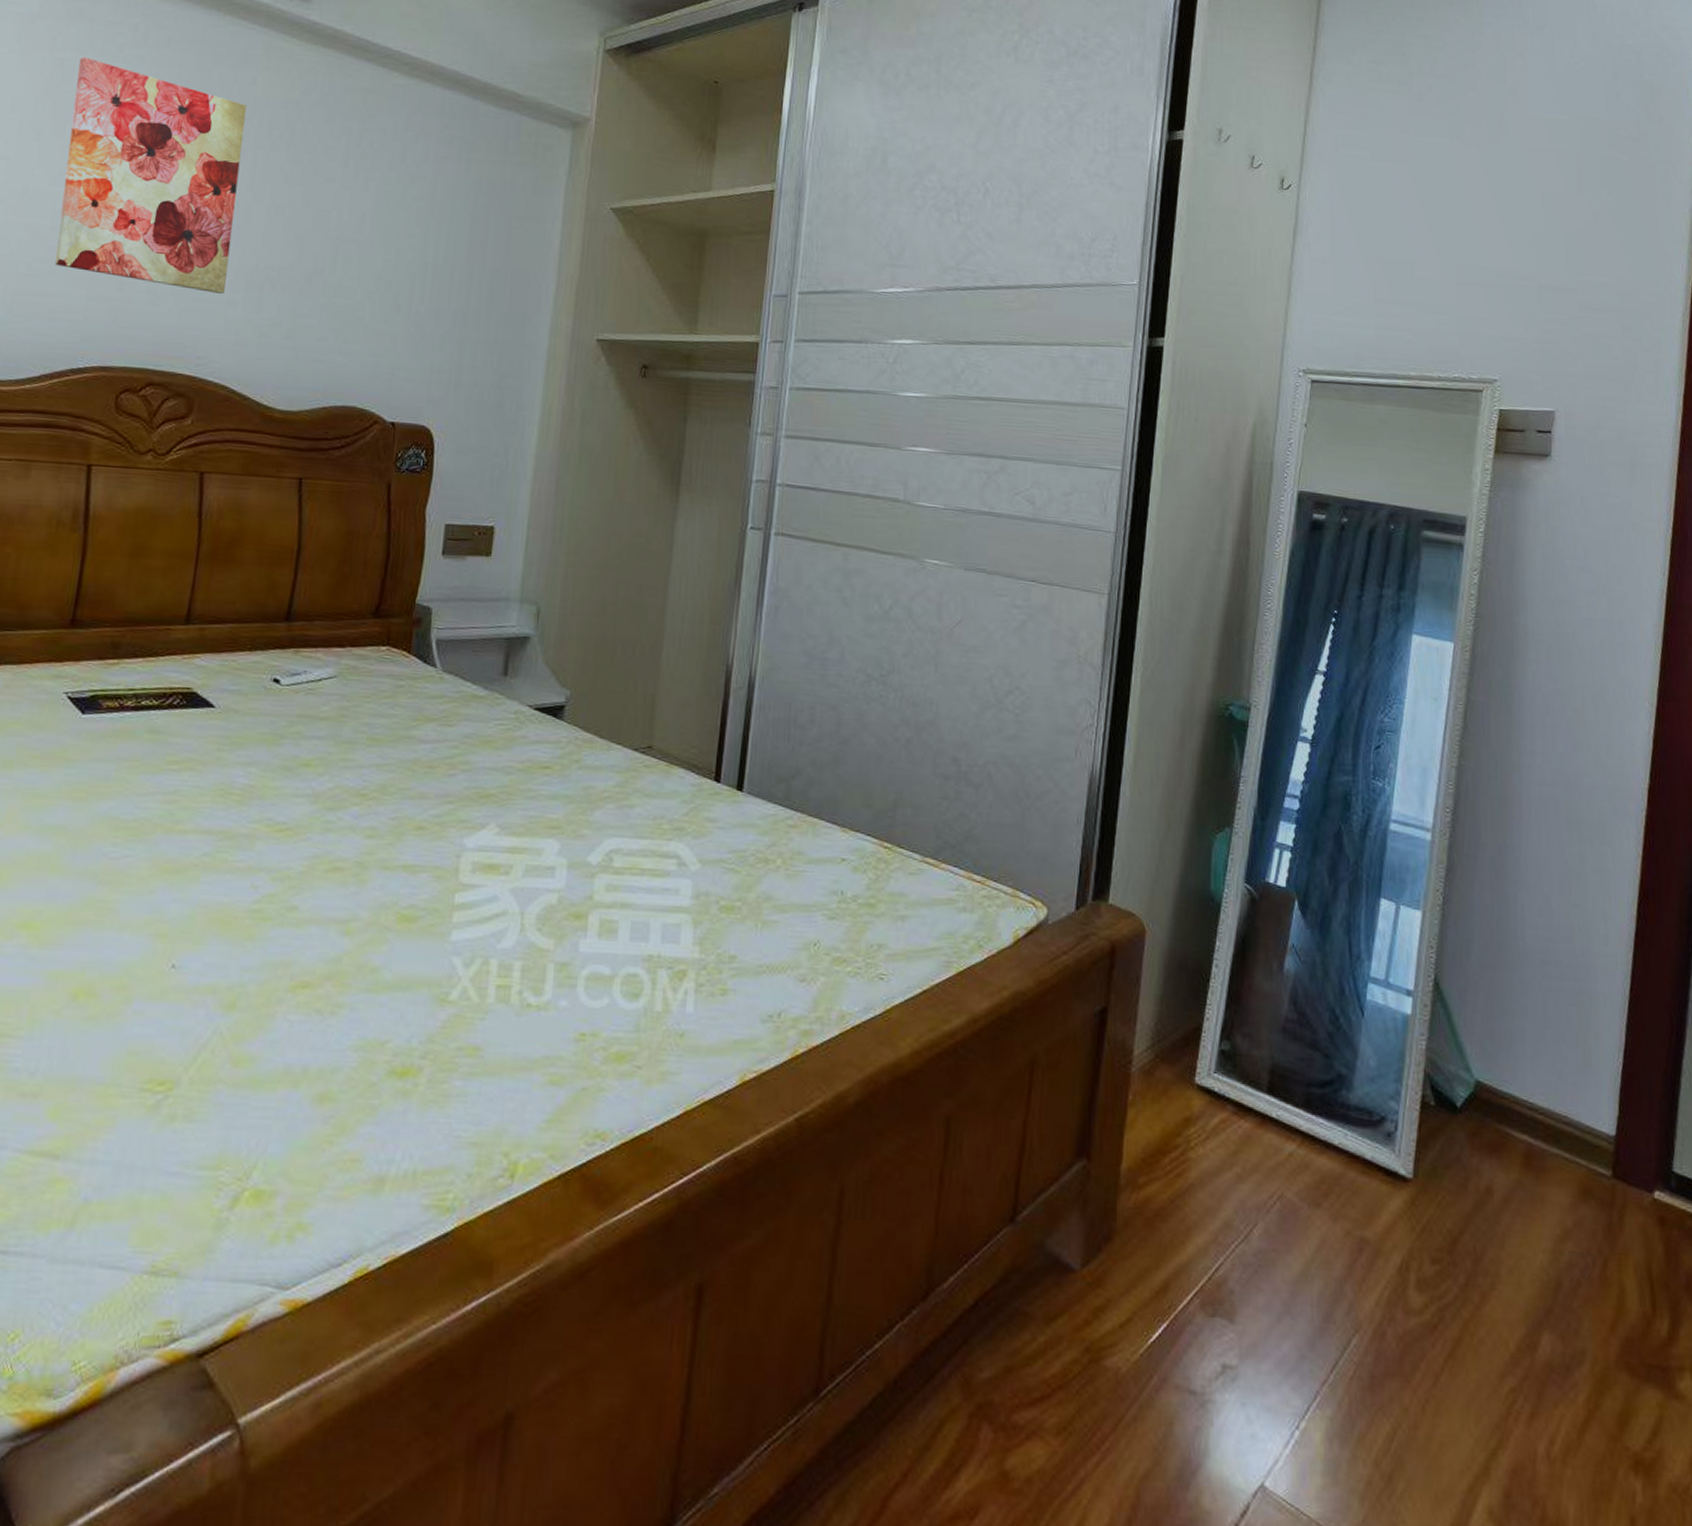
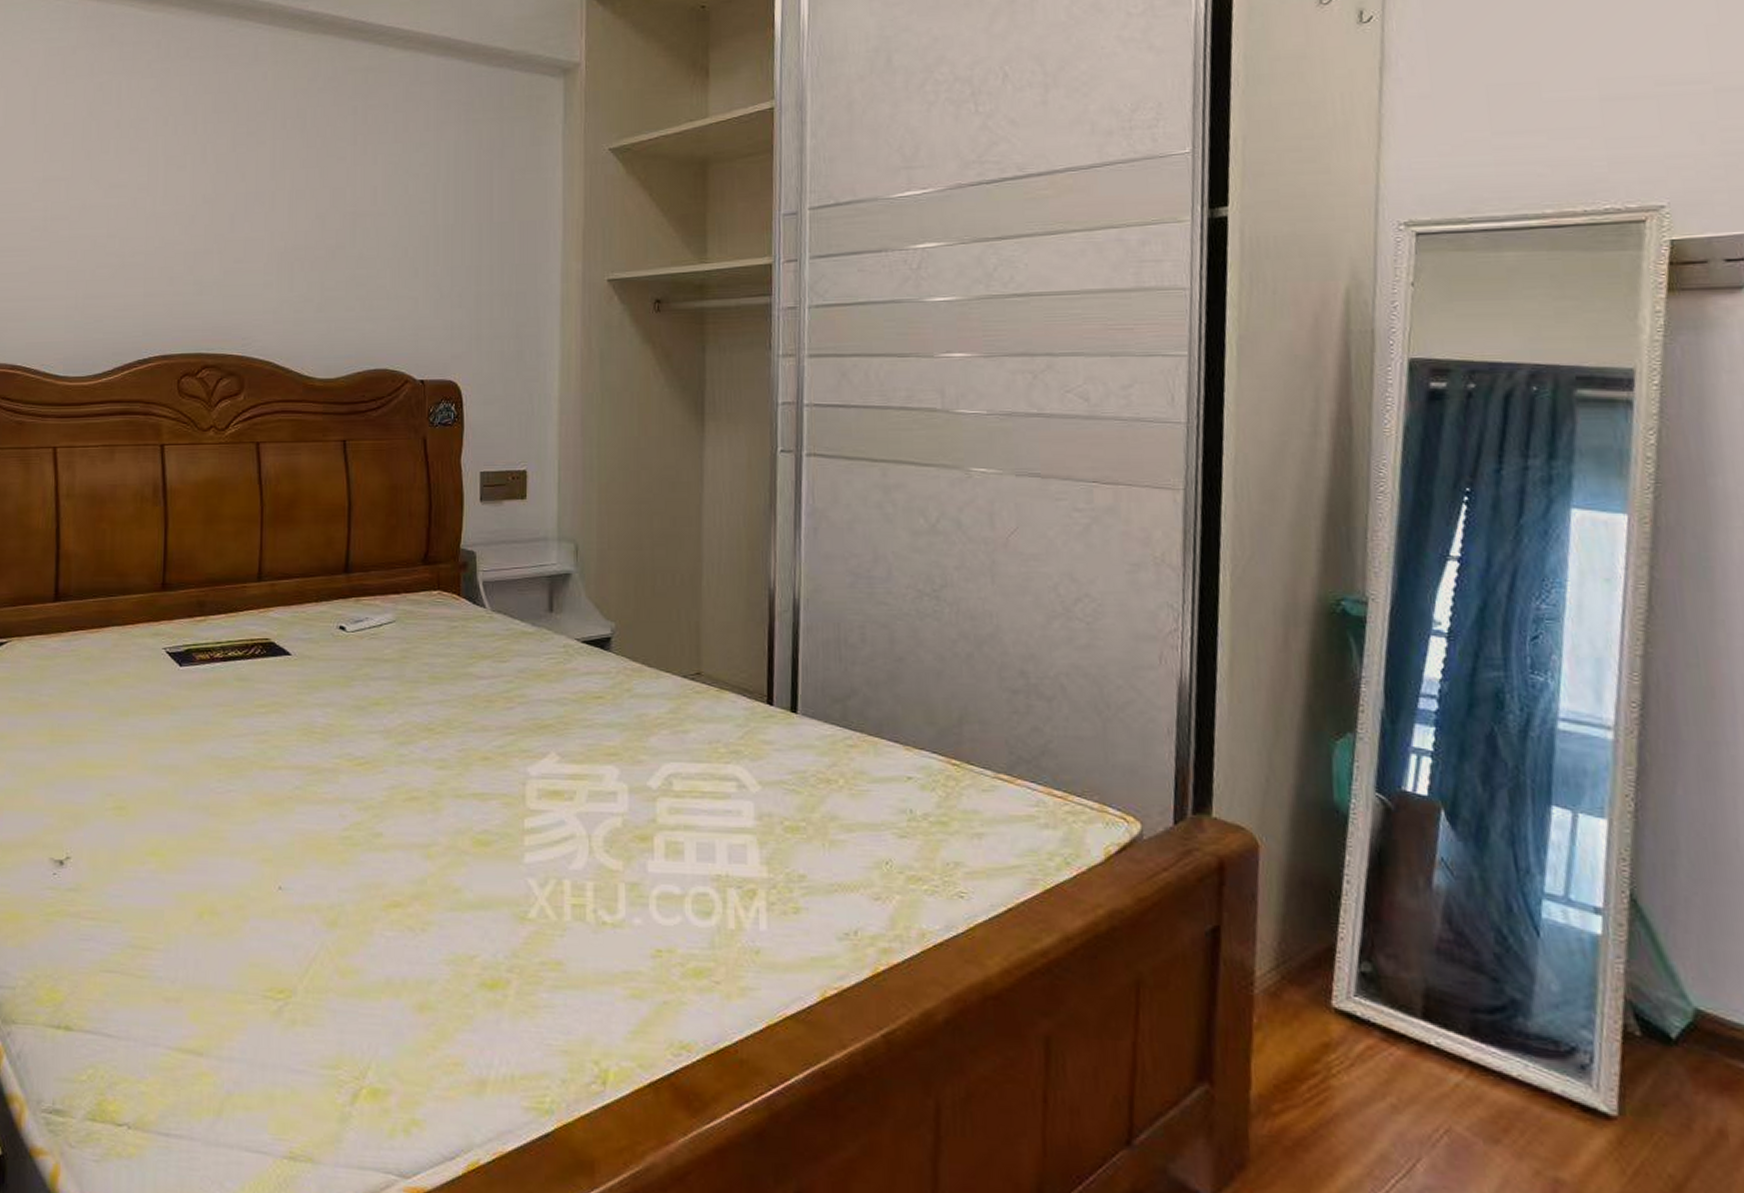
wall art: present [54,57,247,294] -> none [114,78,262,278]

